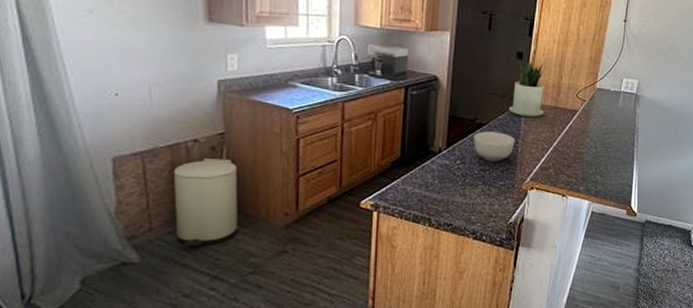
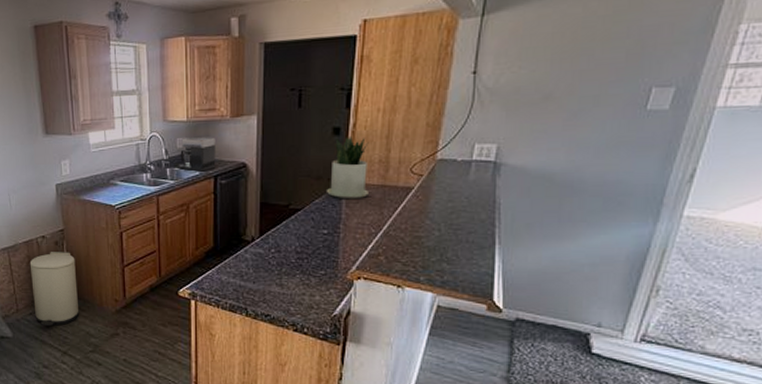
bowl: present [474,131,515,162] -> none [288,217,336,249]

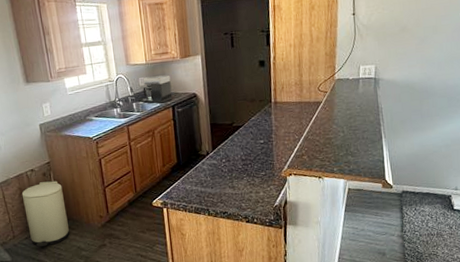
planter: present [326,135,369,200] -> none [259,66,290,115]

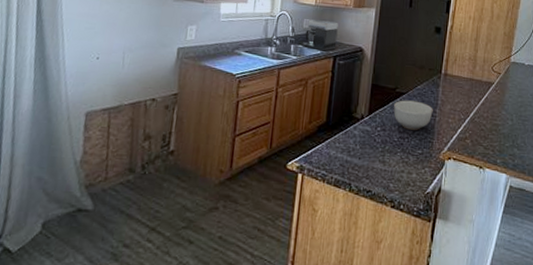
pedal bin: present [21,180,70,247] -> none [126,116,185,199]
bowl: none [233,131,270,157] -> present [394,100,433,130]

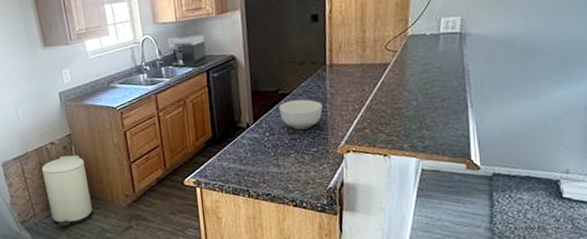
pedal bin: none [126,116,185,199] -> present [41,155,93,227]

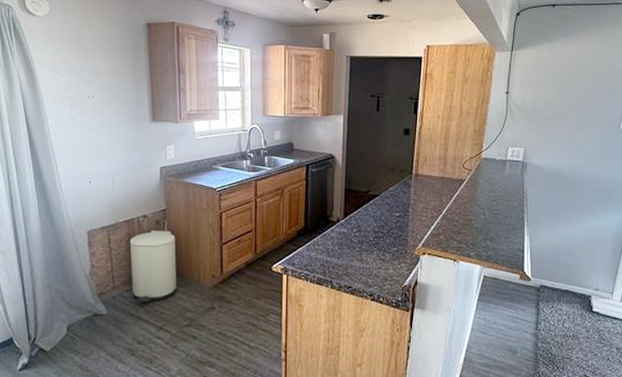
coffee maker: present [171,34,207,69] -> none [275,130,308,162]
bowl: present [279,99,323,130] -> none [368,202,406,229]

